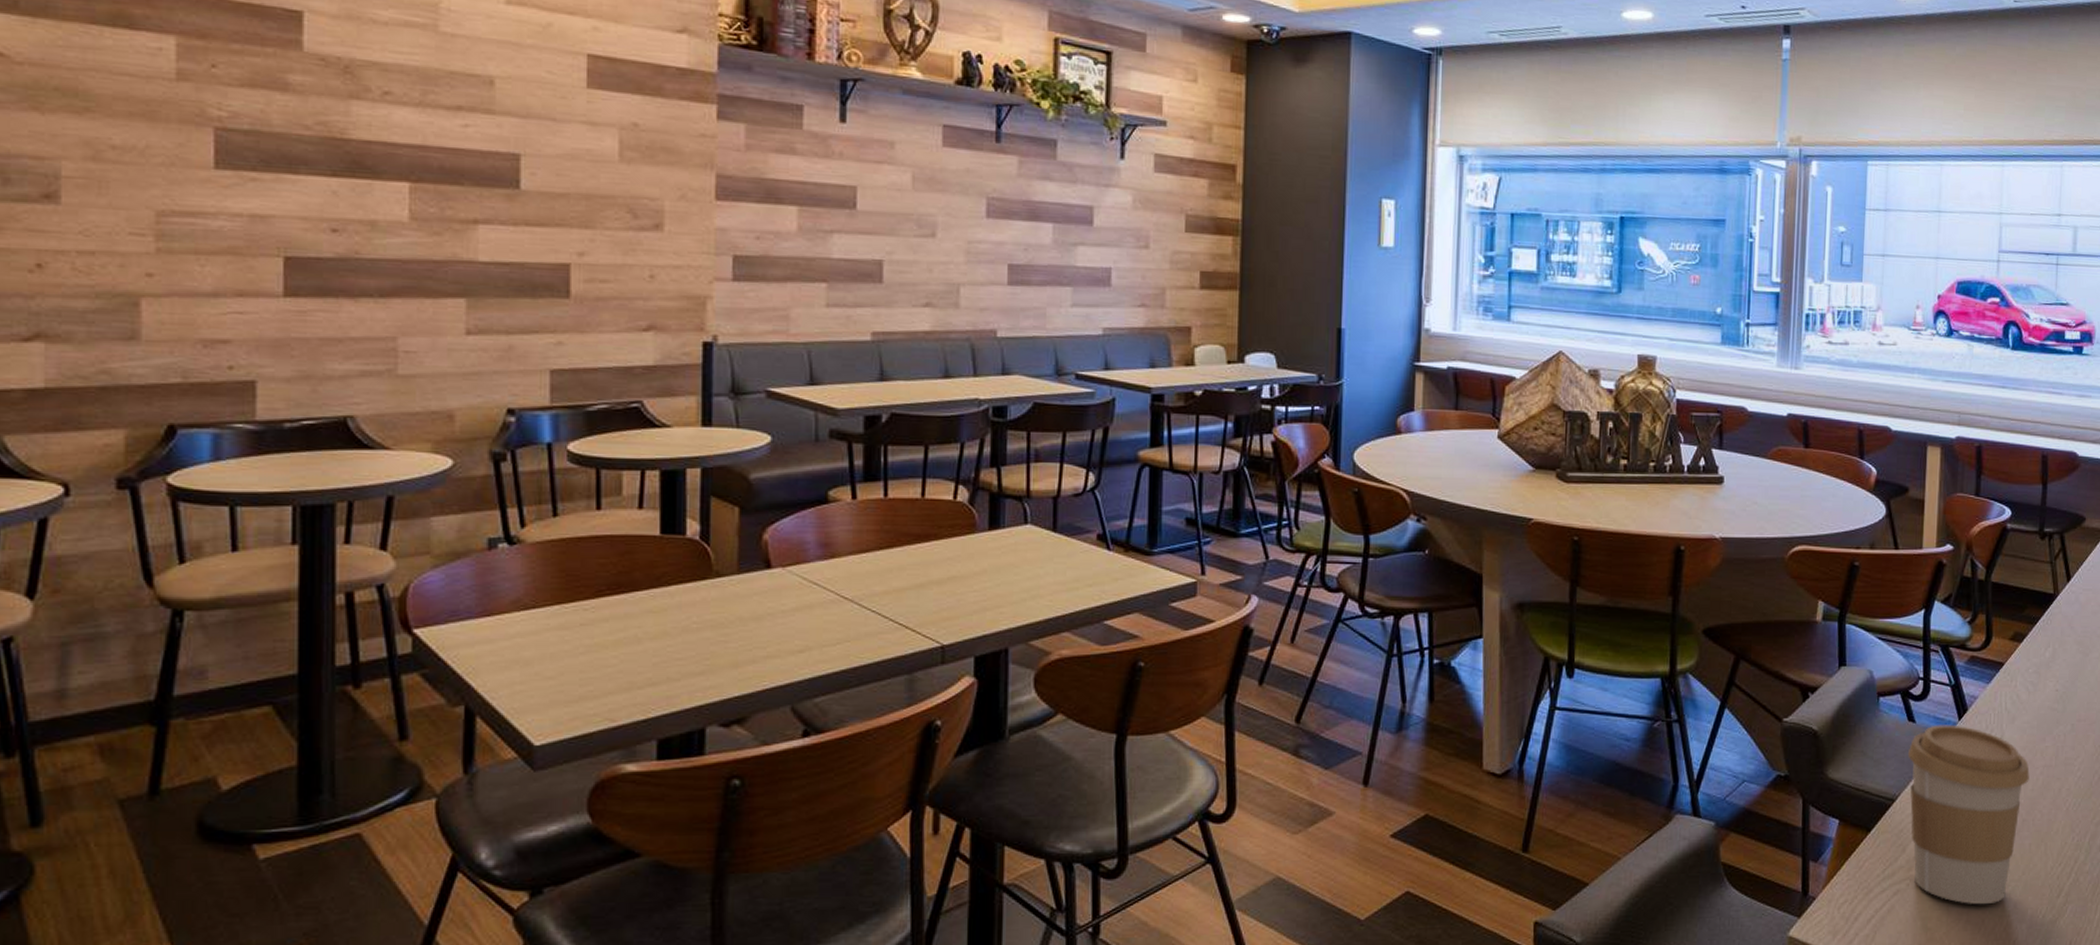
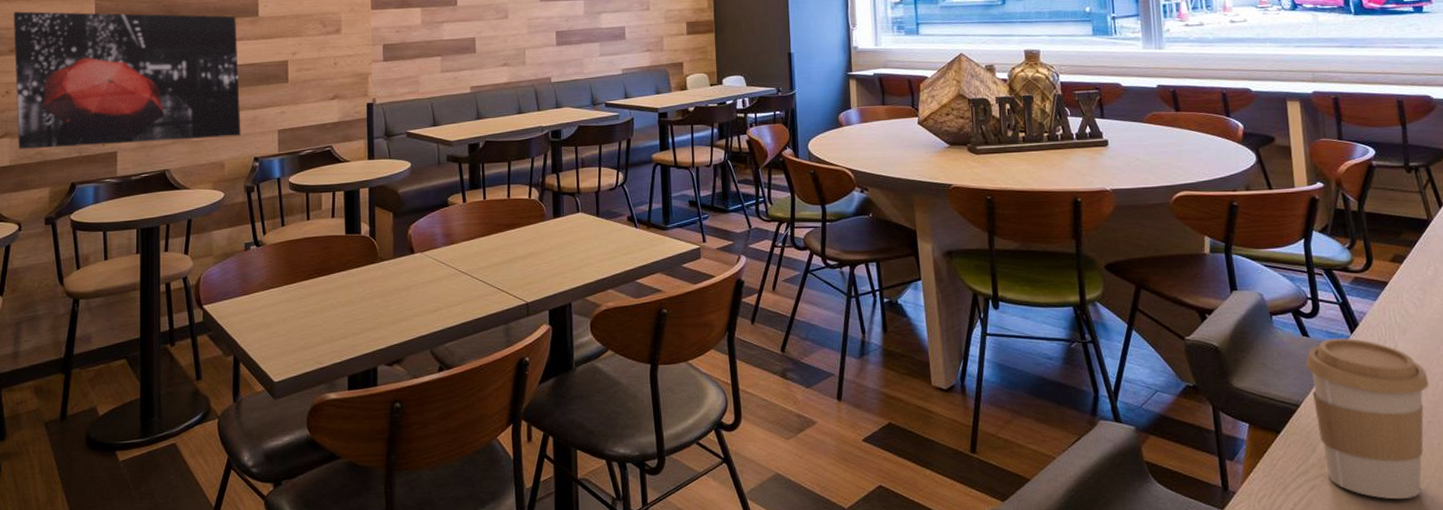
wall art: none [49,130,486,374] -> present [13,11,241,150]

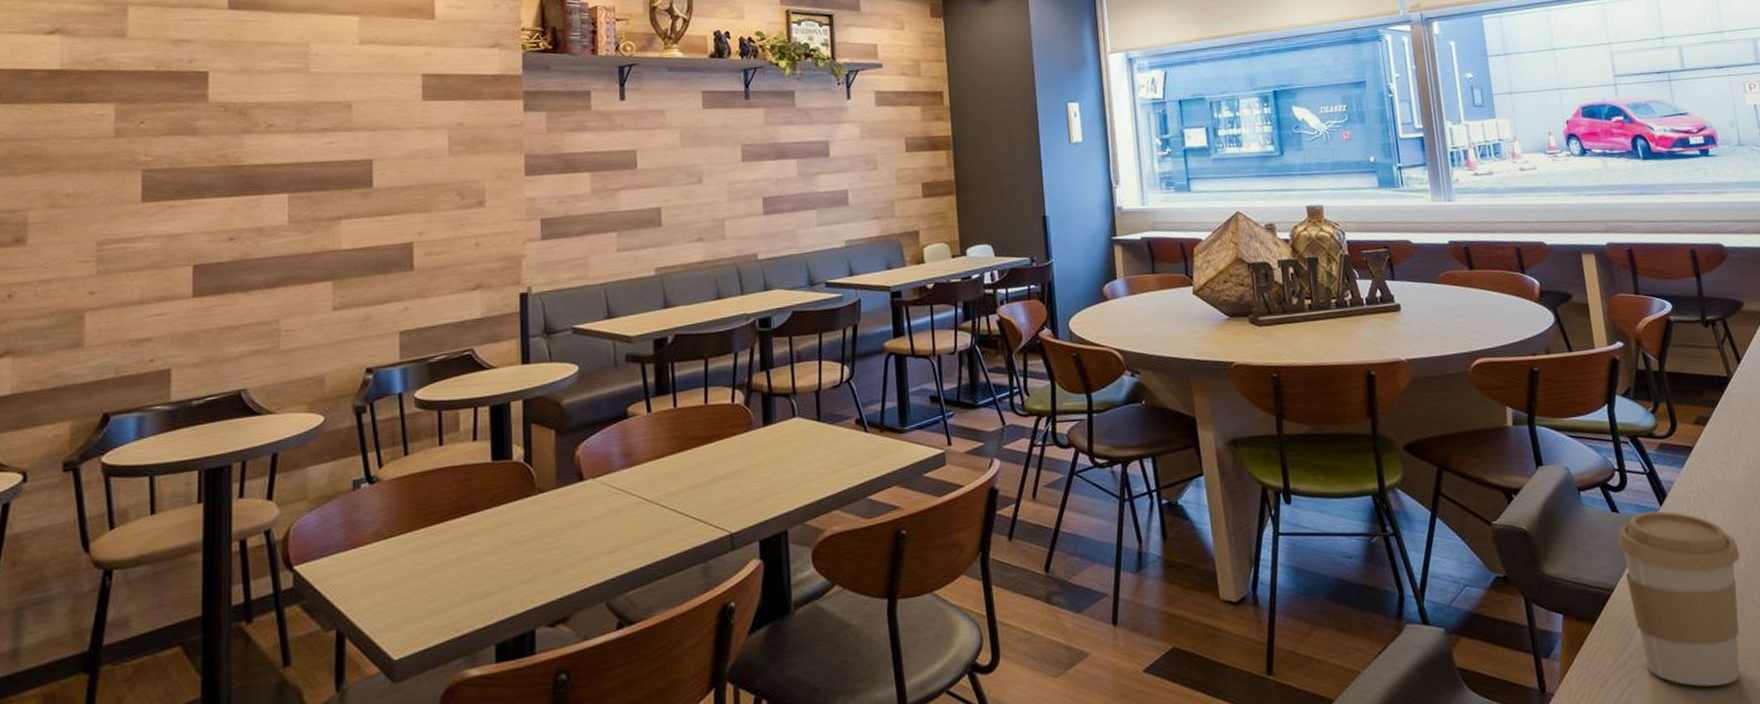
wall art: present [13,11,241,150] -> none [20,186,348,373]

